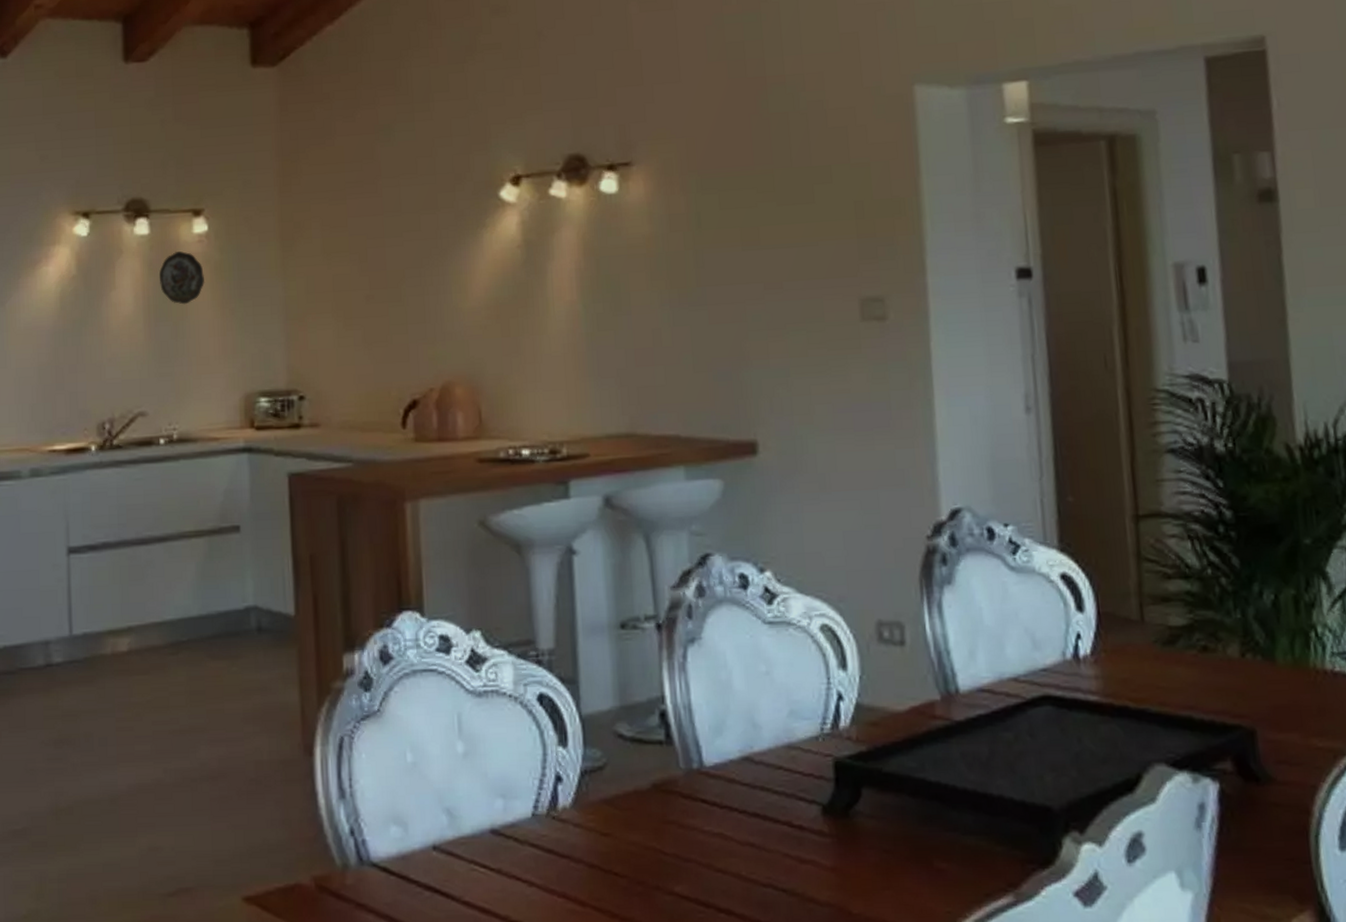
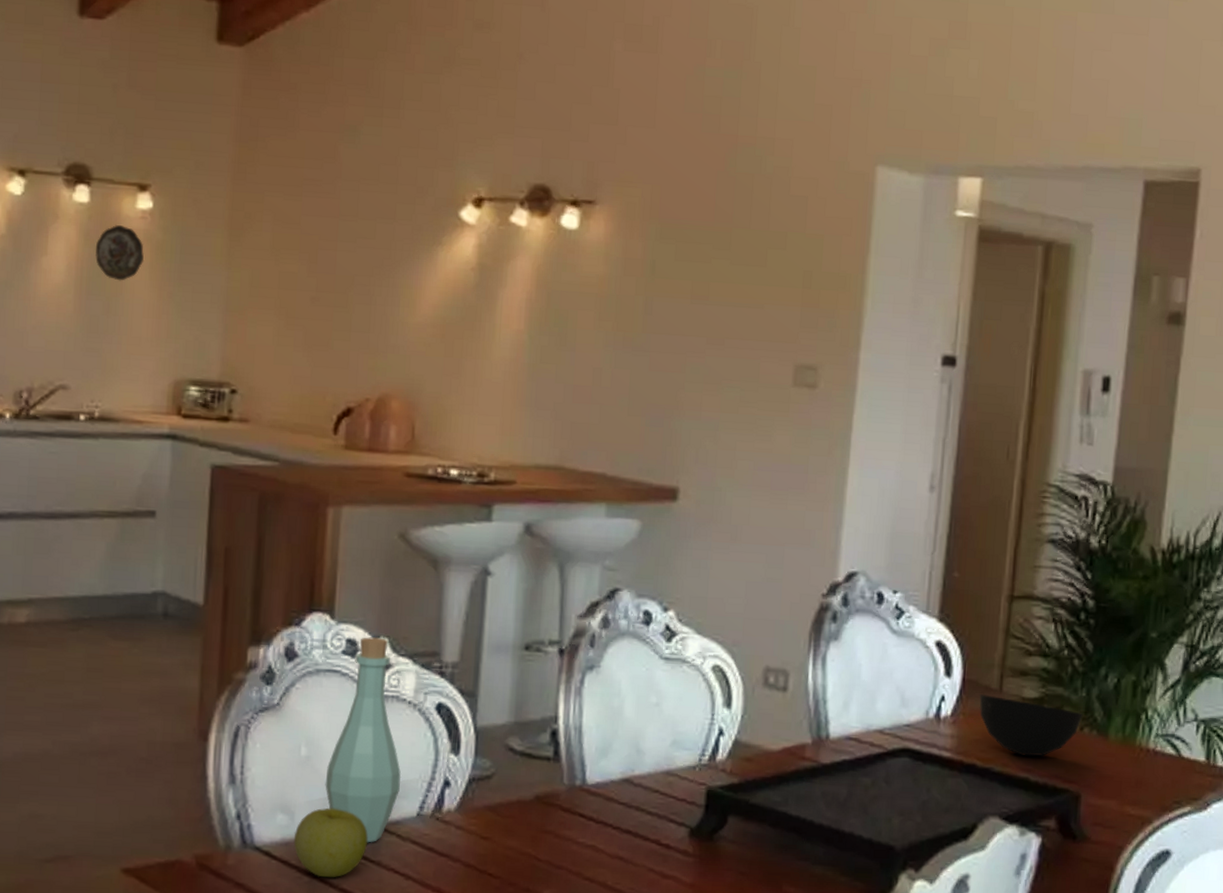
apple: none [409,815,485,891] -> present [293,807,368,878]
bottle: none [434,631,511,850] -> present [325,637,402,843]
bowl: none [1120,627,1242,692] -> present [979,694,1083,757]

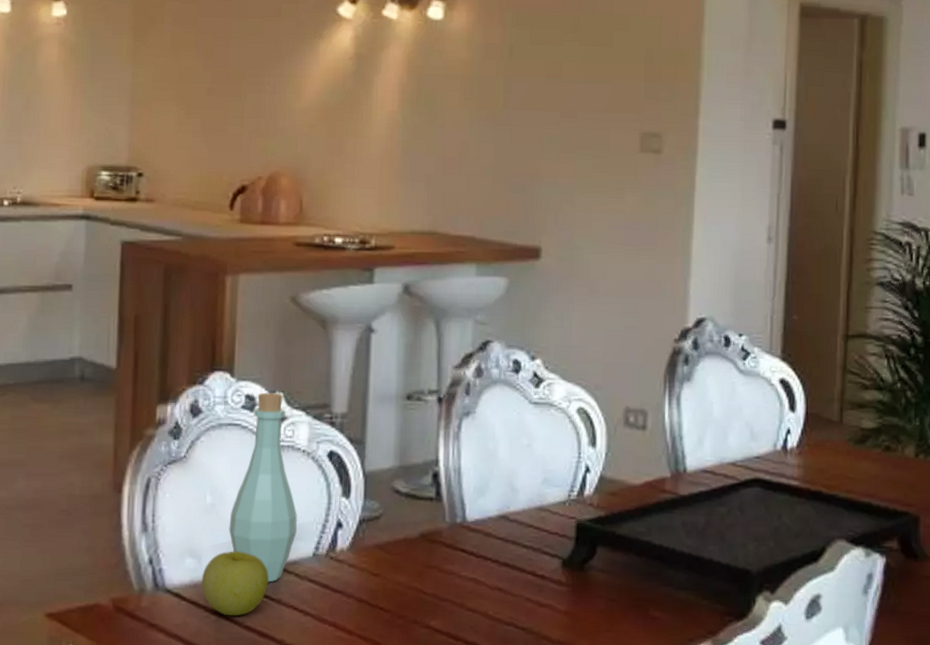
decorative plate: present [95,225,145,281] -> none [16,31,60,80]
bowl: present [979,694,1083,757] -> none [822,427,918,483]

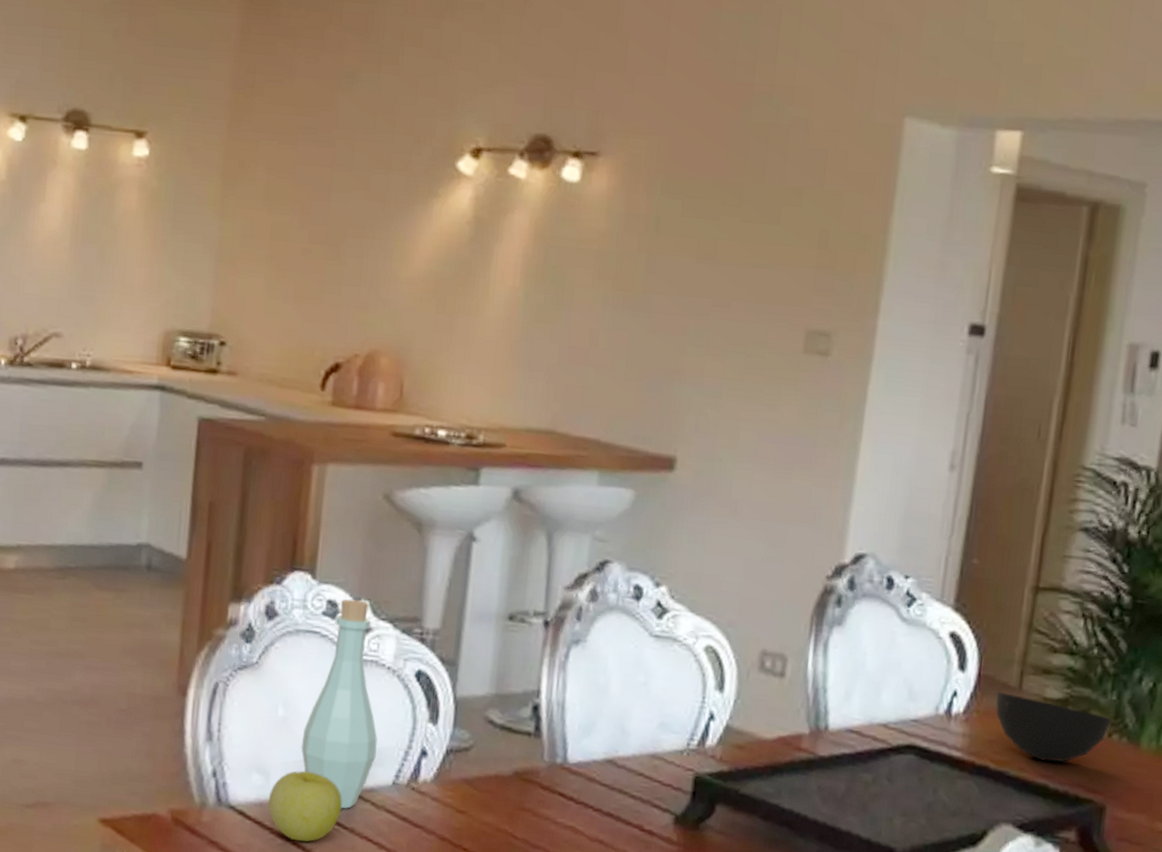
bowl: none [822,427,918,483] -> present [995,692,1113,763]

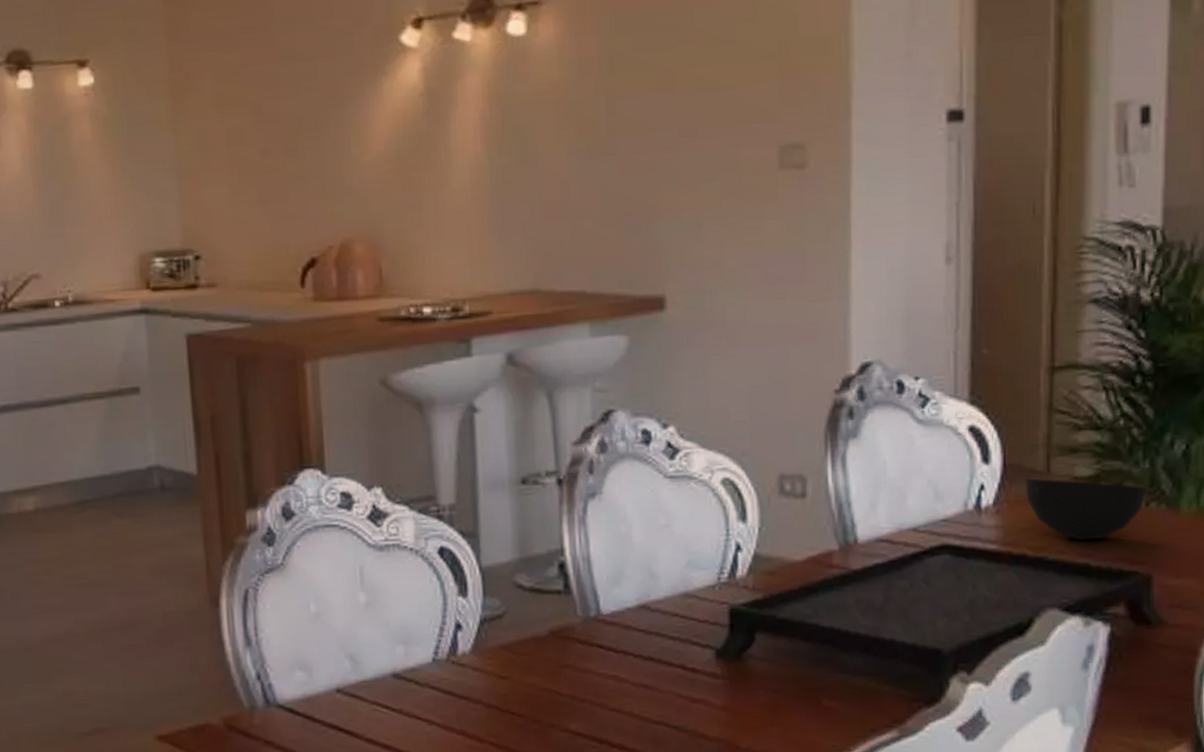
apple: present [267,770,342,842] -> none [314,660,387,729]
bottle: present [301,599,378,809] -> none [337,487,412,692]

